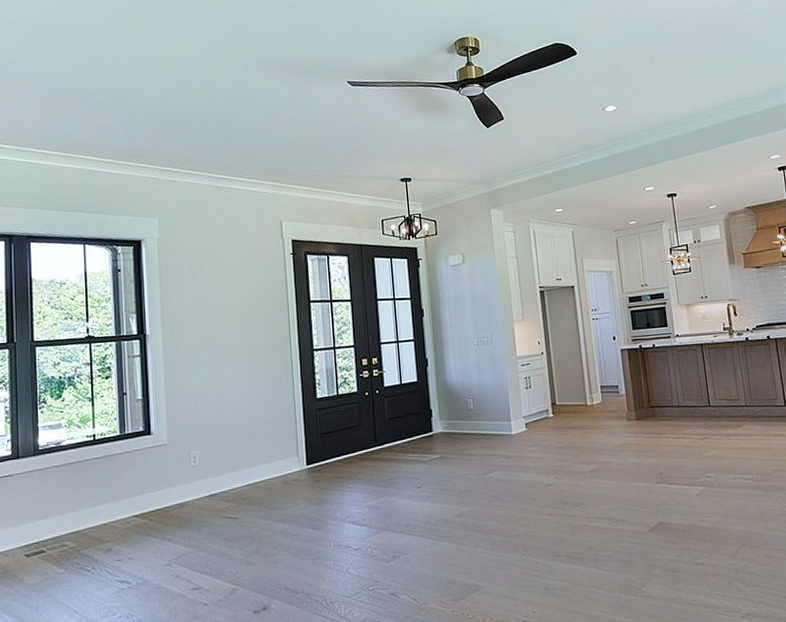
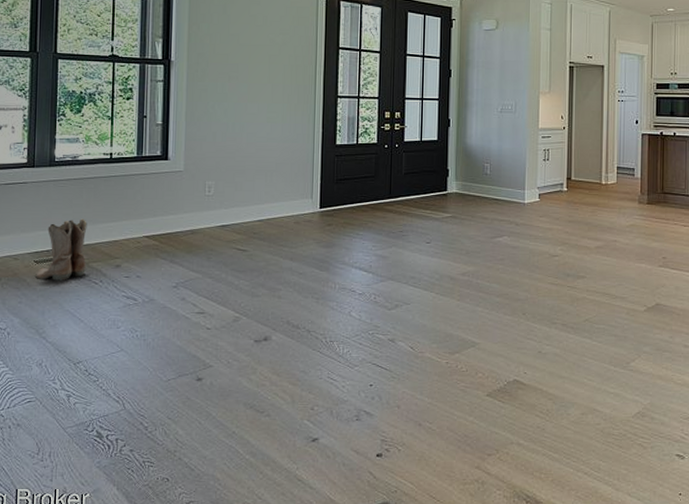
boots: none [26,505,78,573] -> present [34,218,87,281]

